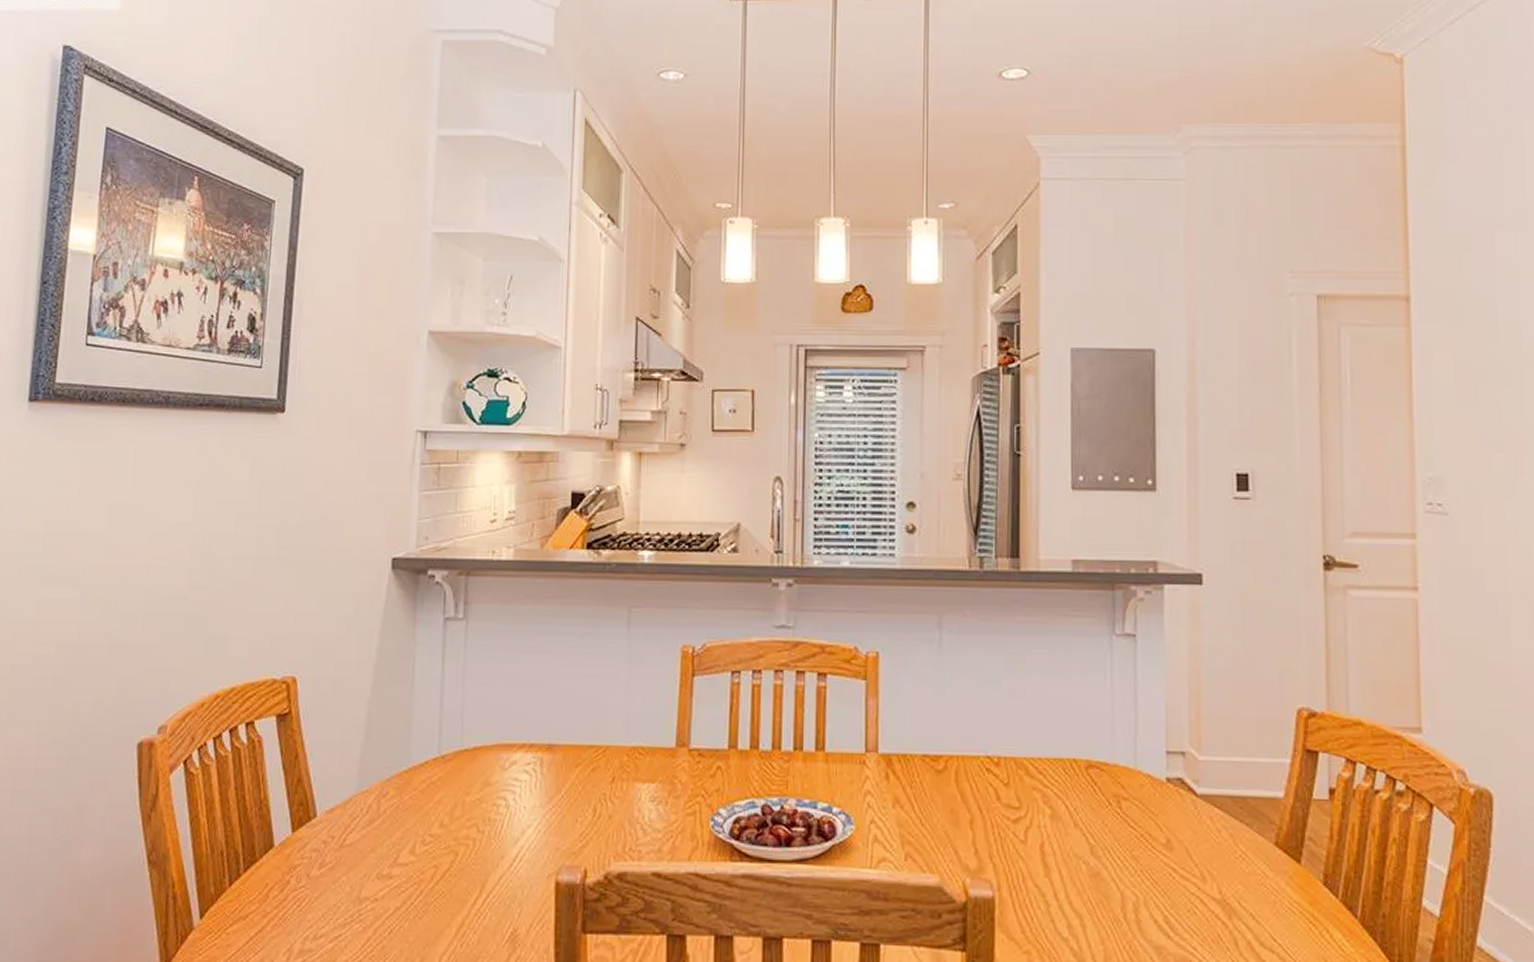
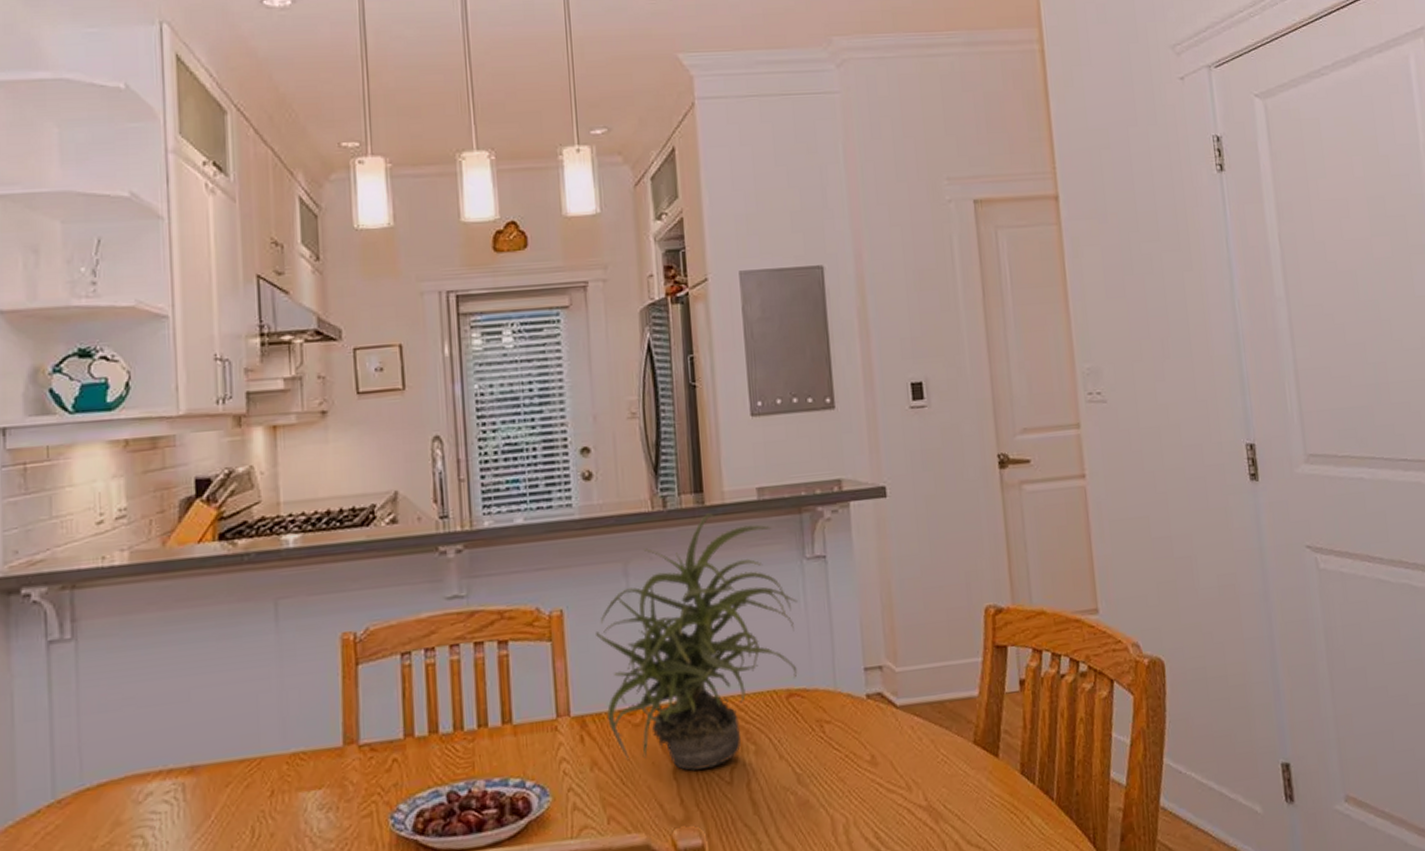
potted plant: none [908,579,1104,824] -> present [596,513,798,771]

